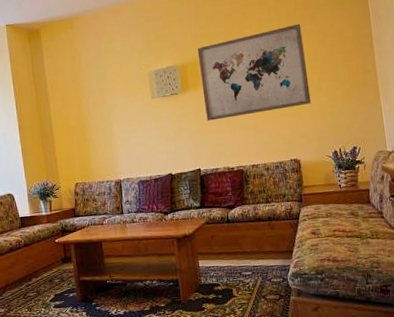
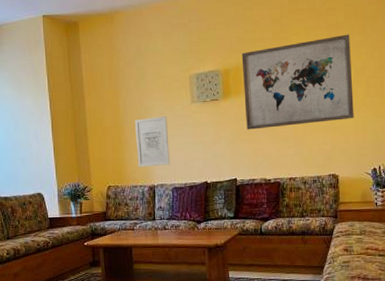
wall art: none [98,112,135,163] -> present [134,116,170,167]

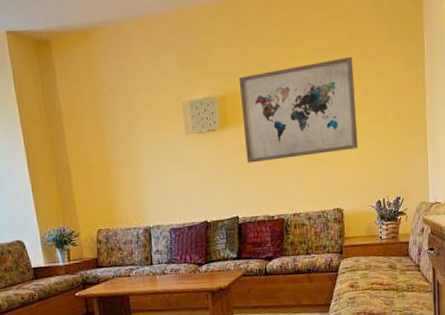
wall art: present [134,116,170,167] -> none [123,149,166,208]

